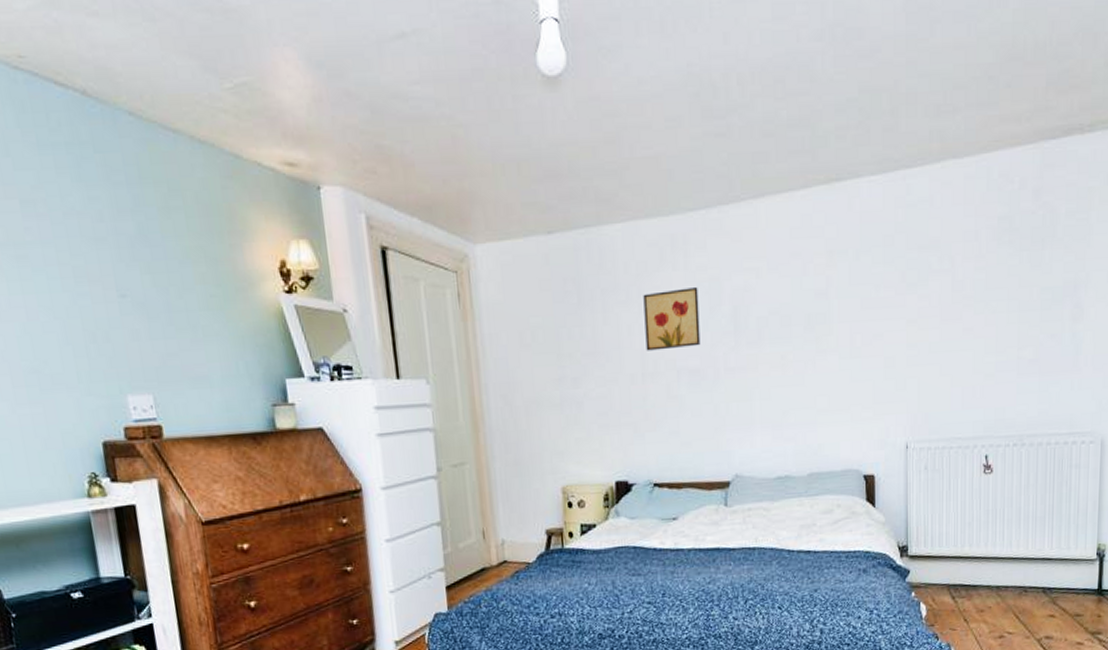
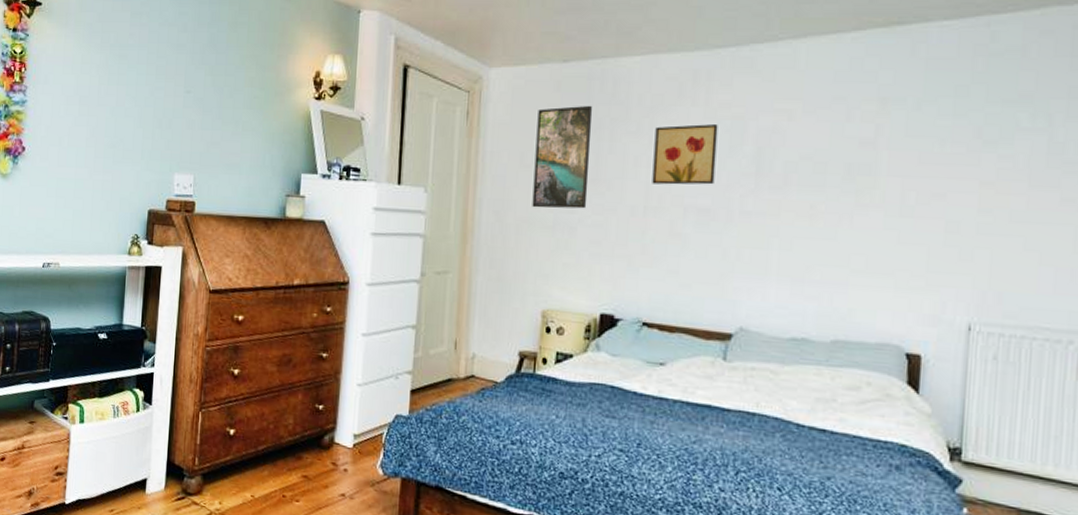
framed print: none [530,277,590,387] -> present [532,105,593,209]

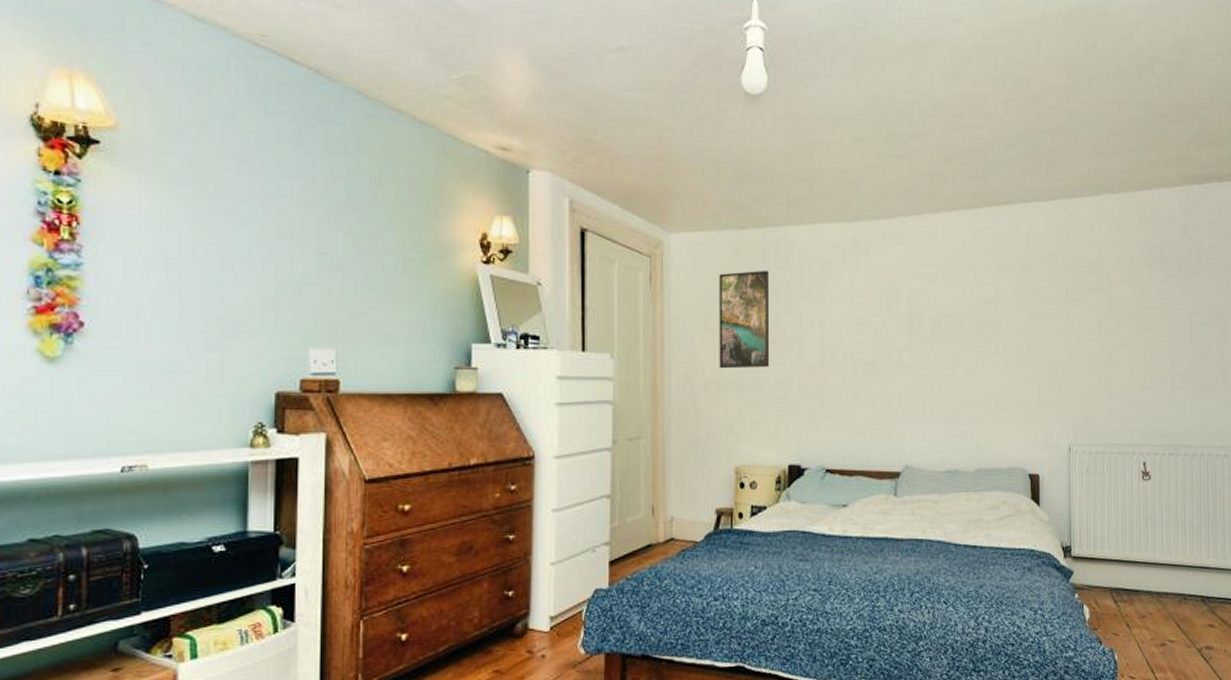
wall art: present [652,124,718,185] -> none [825,287,877,342]

